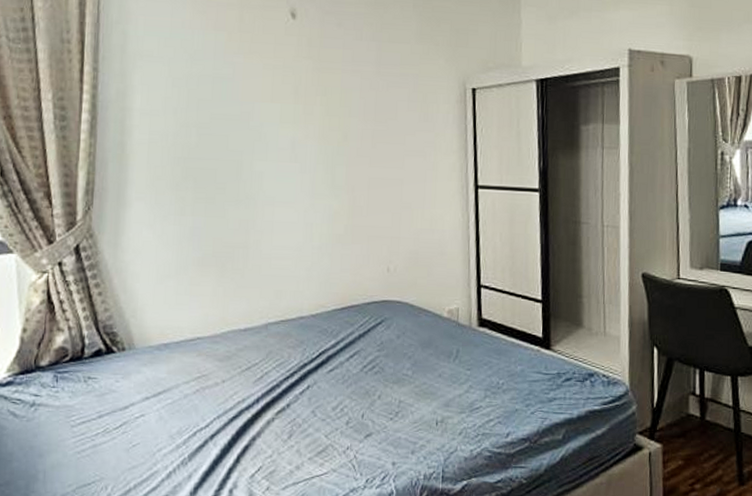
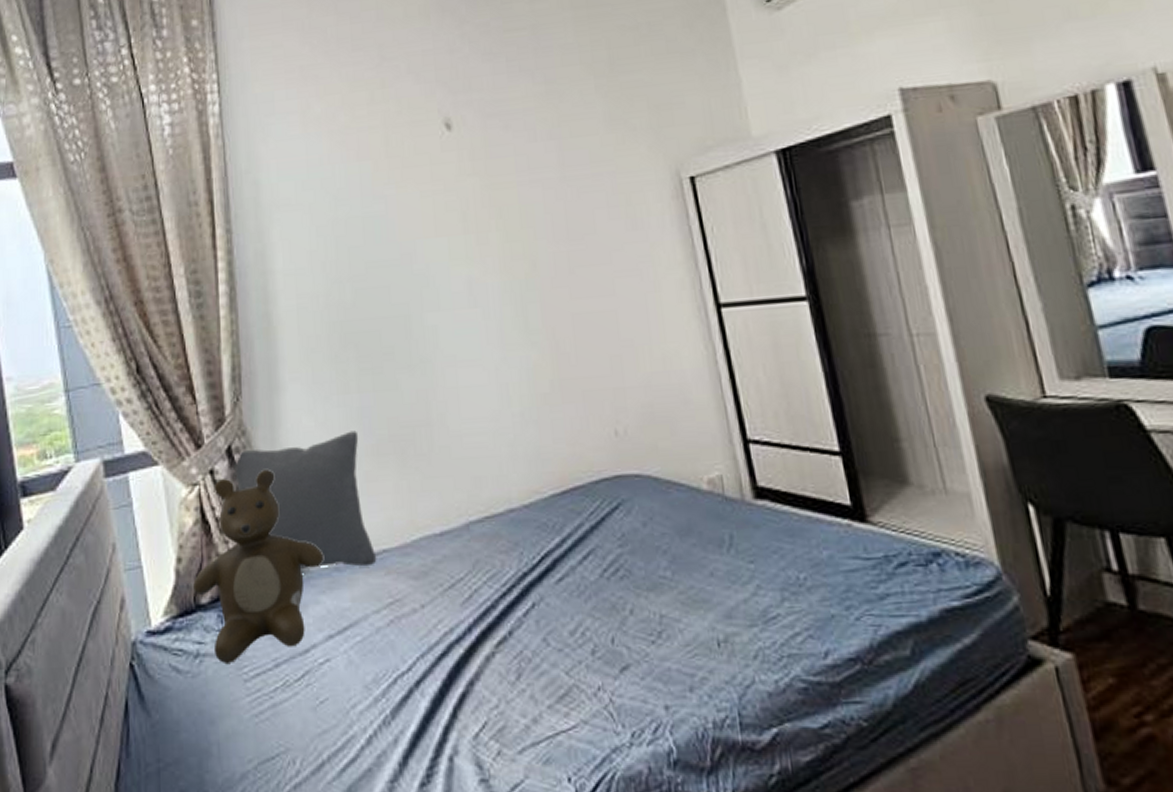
teddy bear: none [34,267,149,412] -> present [192,470,324,663]
pillow: none [78,245,192,348] -> present [232,430,377,568]

